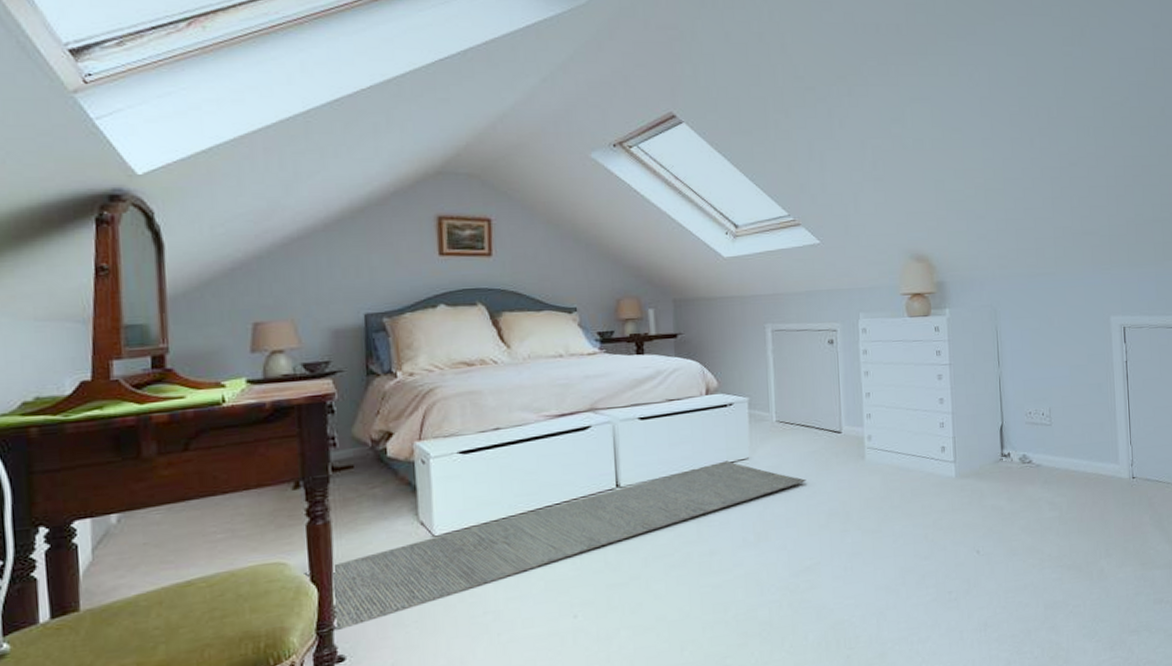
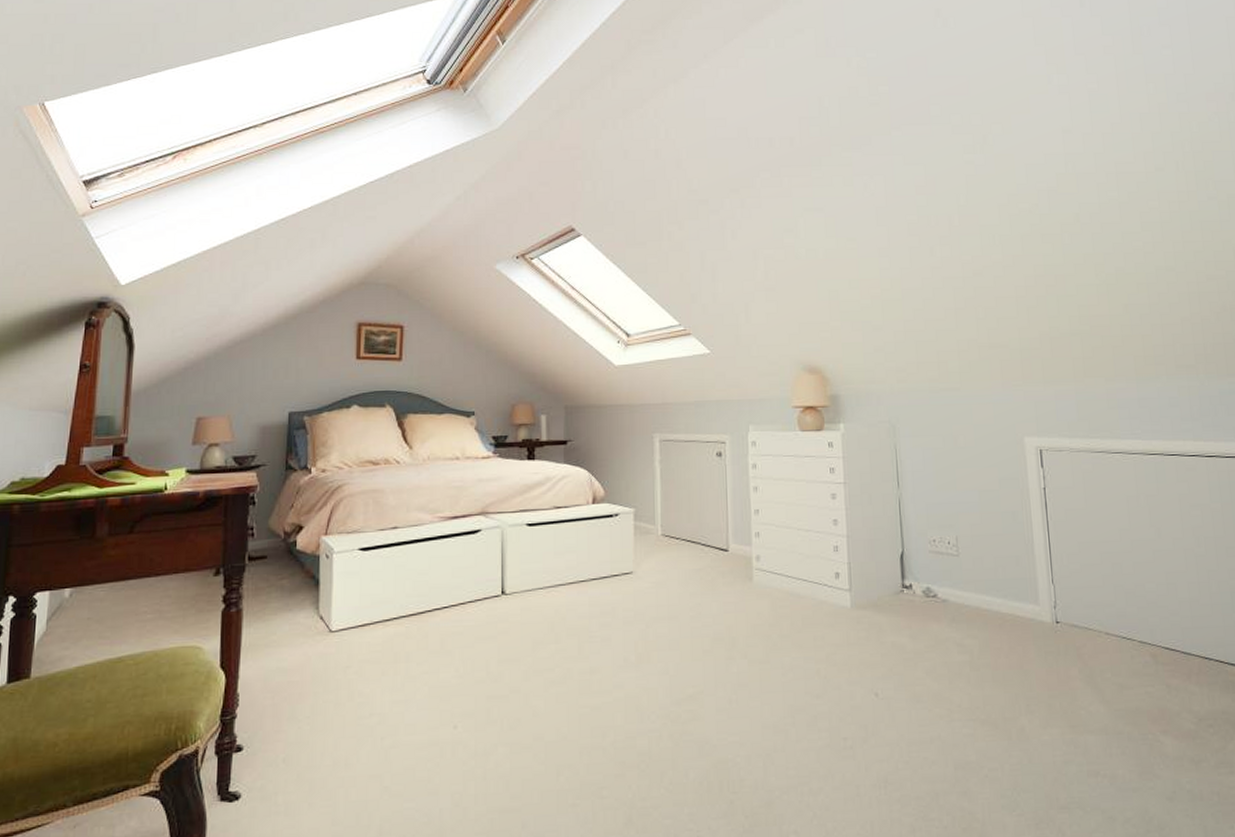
rug: present [304,460,806,631] -> none [215,573,691,720]

